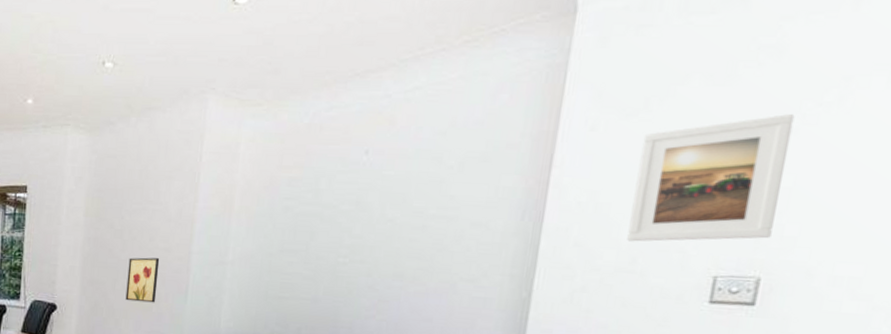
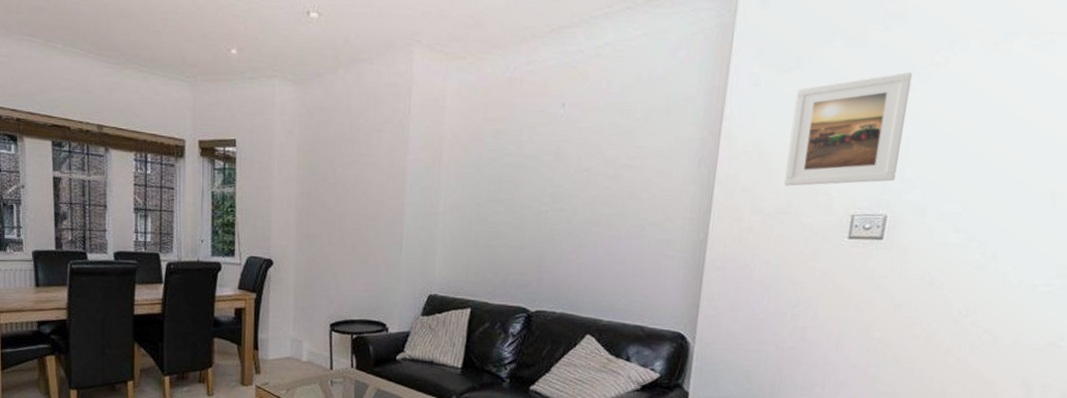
wall art: present [125,257,160,303] -> none [342,210,374,255]

